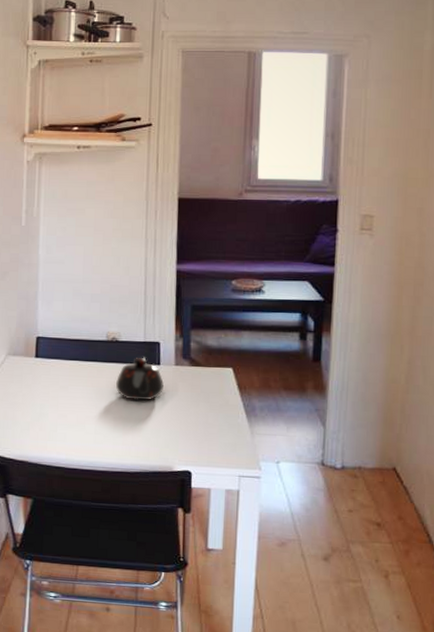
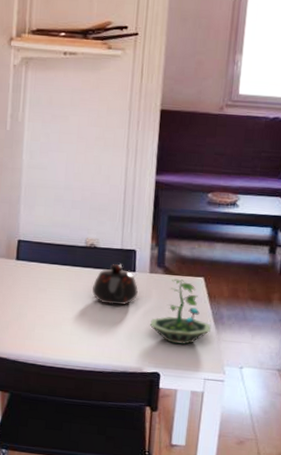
terrarium: none [177,370,244,440] -> present [149,279,212,344]

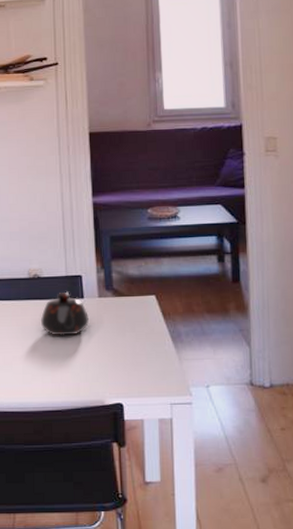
terrarium: present [149,279,212,344] -> none [105,300,171,369]

